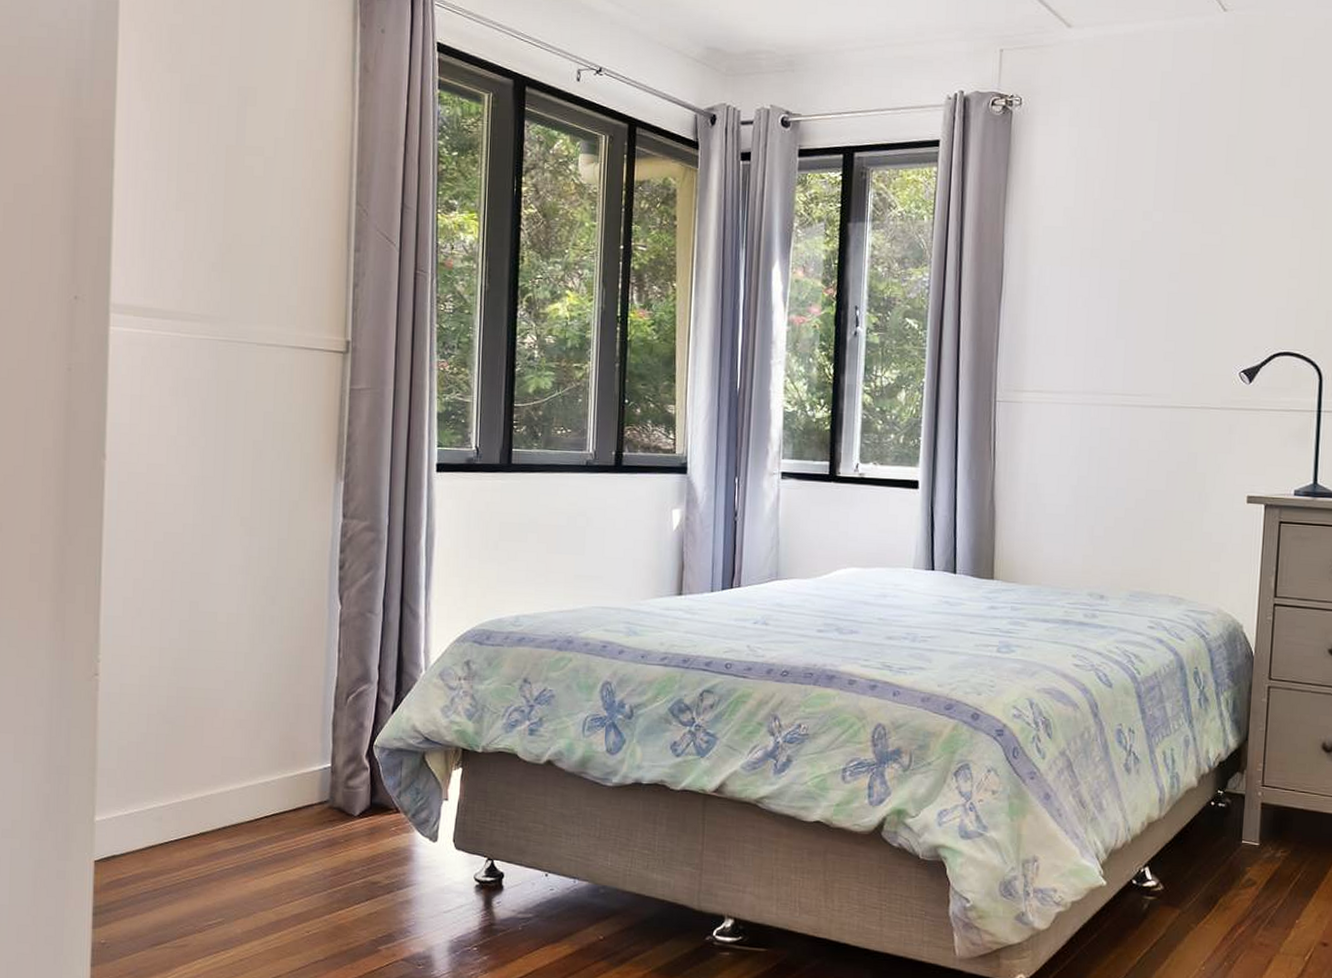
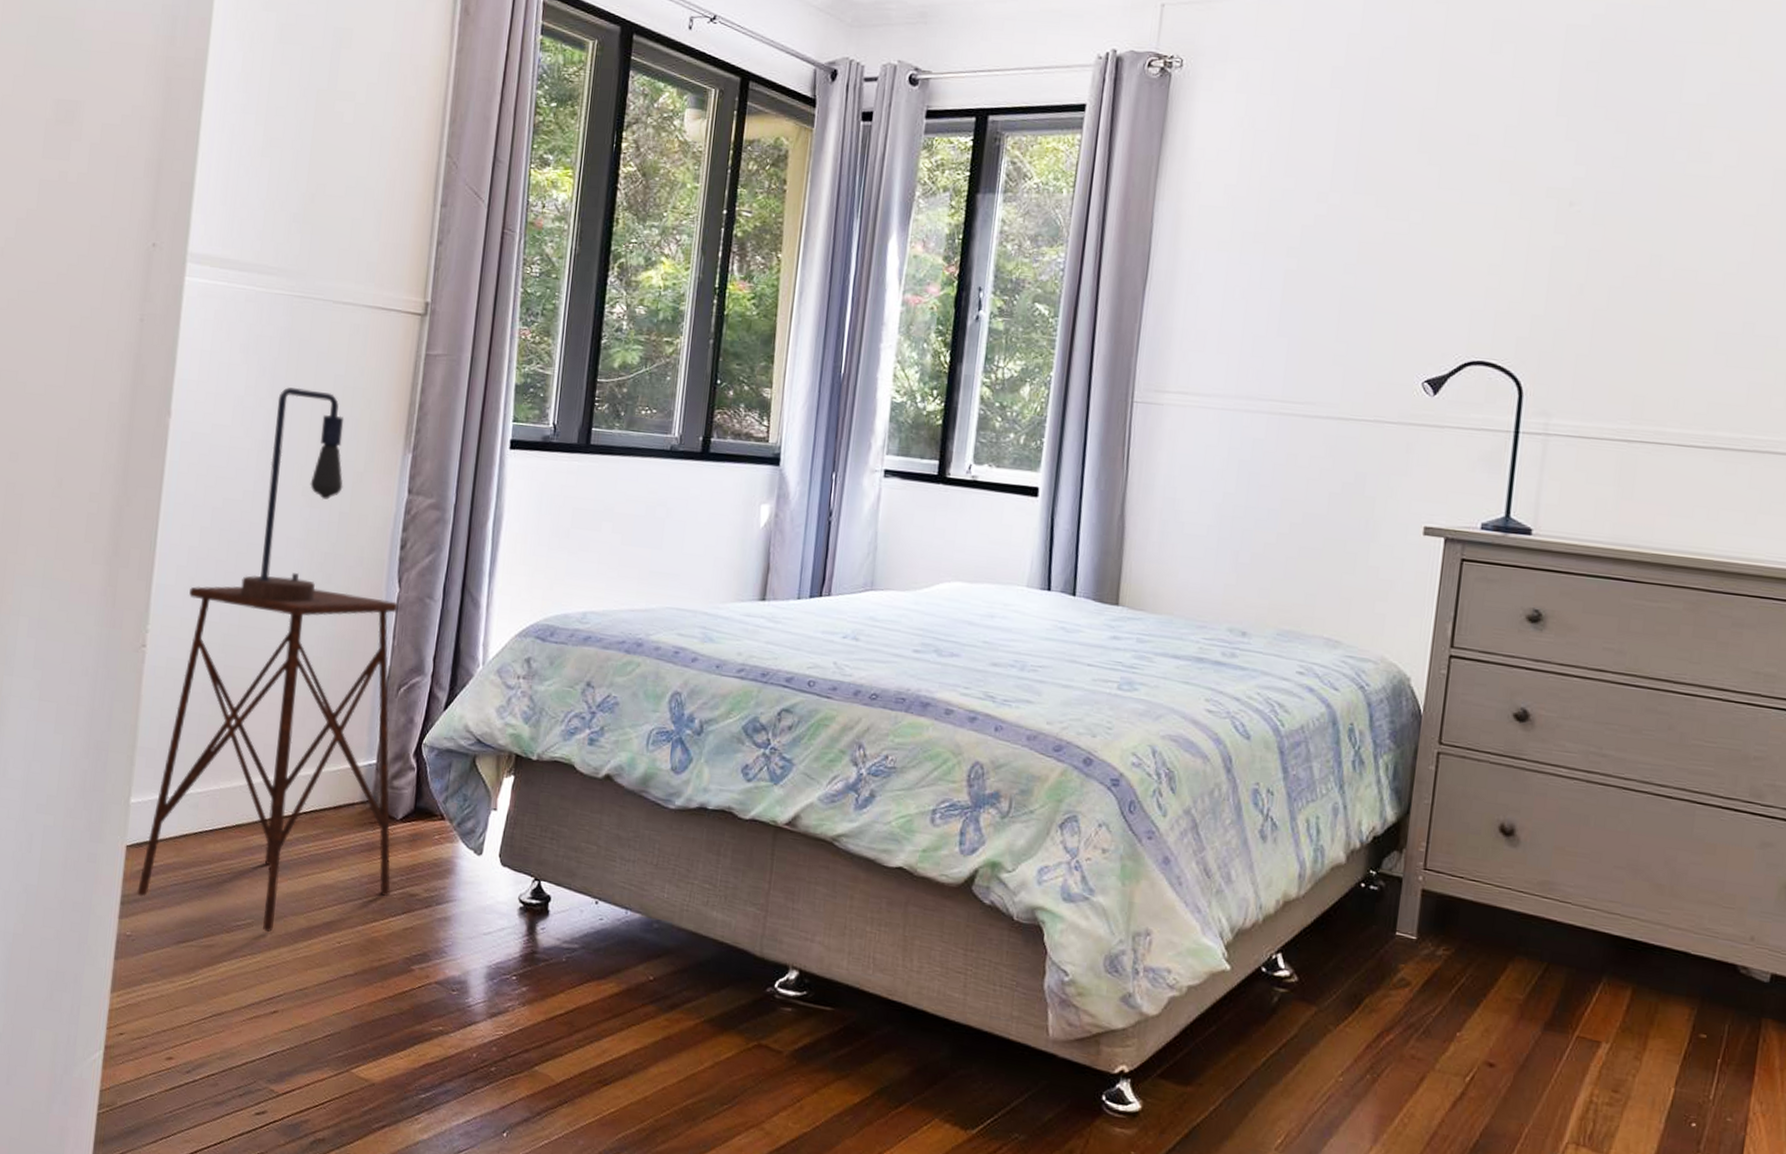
side table: none [108,611,353,929] -> present [137,586,399,933]
table lamp: none [187,425,280,625] -> present [240,387,345,603]

